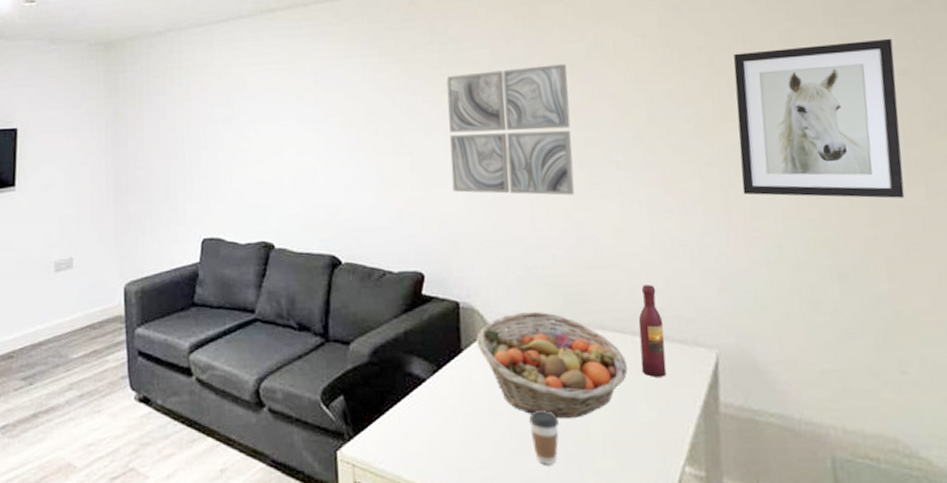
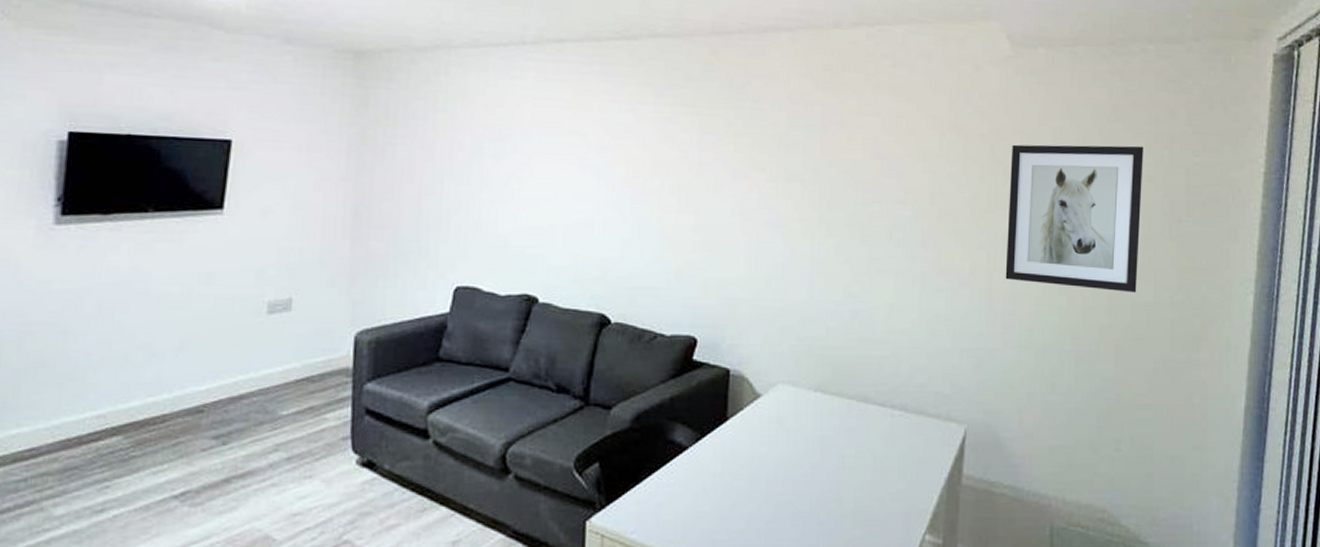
wall art: present [446,64,575,196] -> none [735,135,861,268]
fruit basket: present [477,311,628,418] -> none [743,381,885,488]
coffee cup: present [529,411,559,465] -> none [786,481,814,534]
wine bottle: present [638,285,667,377] -> none [897,360,922,450]

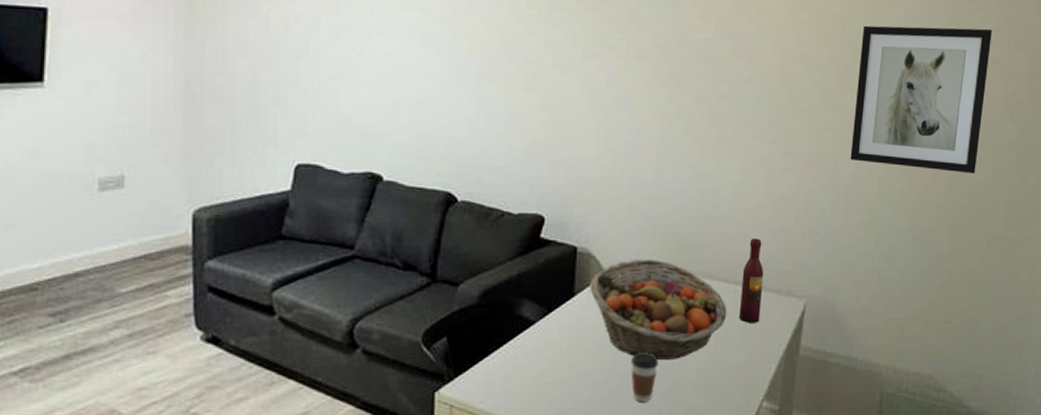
fruit basket: none [743,381,885,488] -> present [590,258,727,359]
coffee cup: none [786,481,814,534] -> present [631,353,658,402]
wine bottle: none [897,360,922,450] -> present [738,238,764,323]

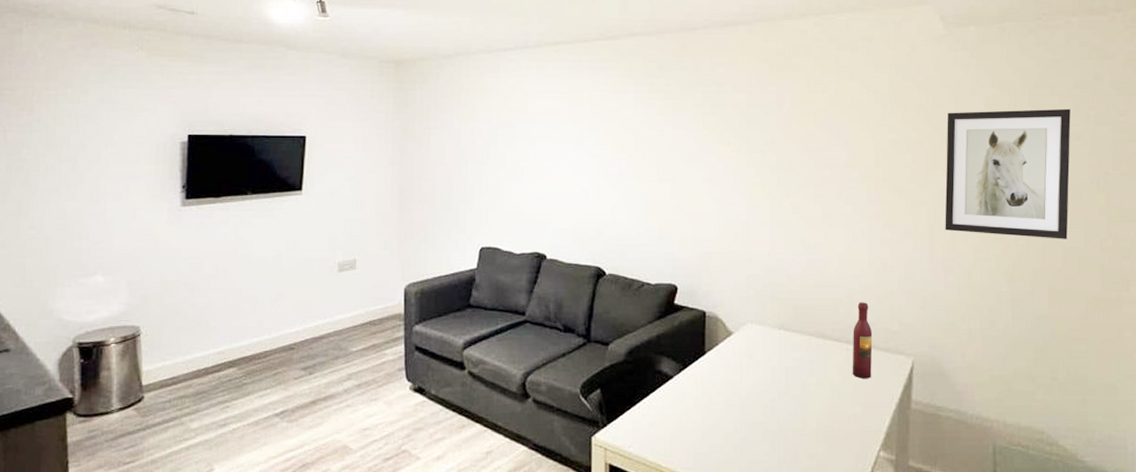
fruit basket: present [590,258,727,359] -> none [718,321,841,411]
coffee cup: present [631,353,658,402] -> none [758,405,781,449]

